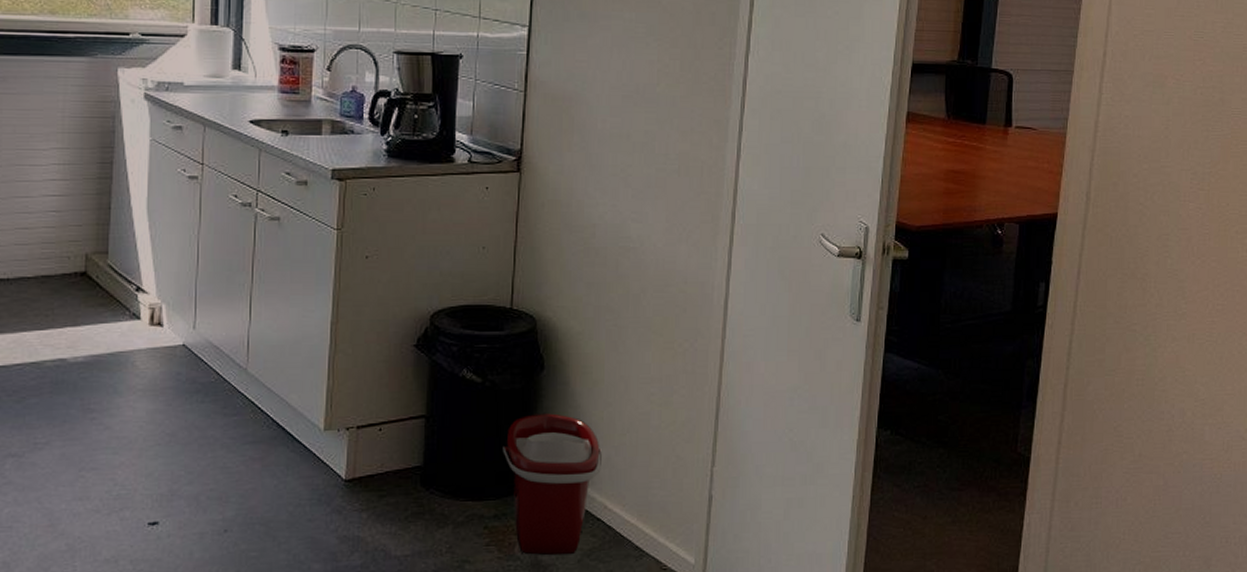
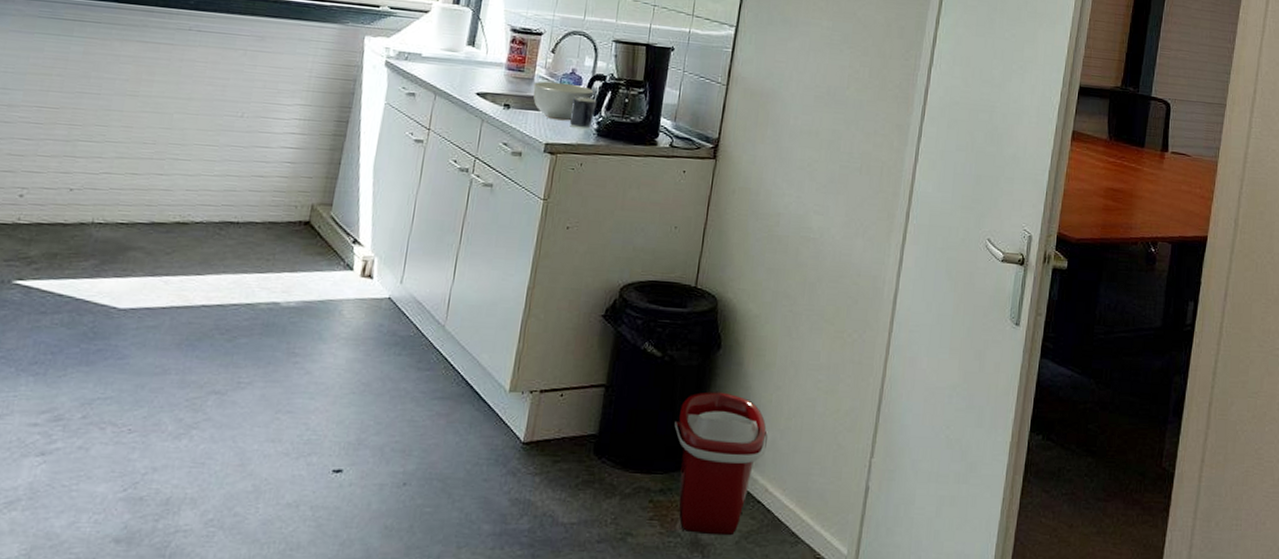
bowl: none [312,102,379,144] -> present [532,81,594,121]
mug: none [355,116,384,151] -> present [570,96,597,130]

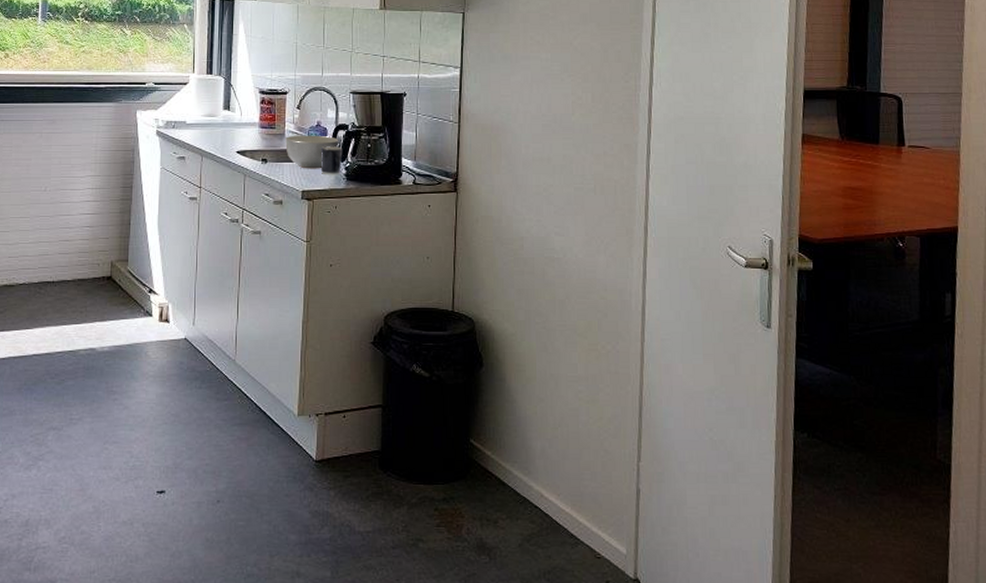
bucket: present [674,391,769,536] -> none [449,407,538,539]

